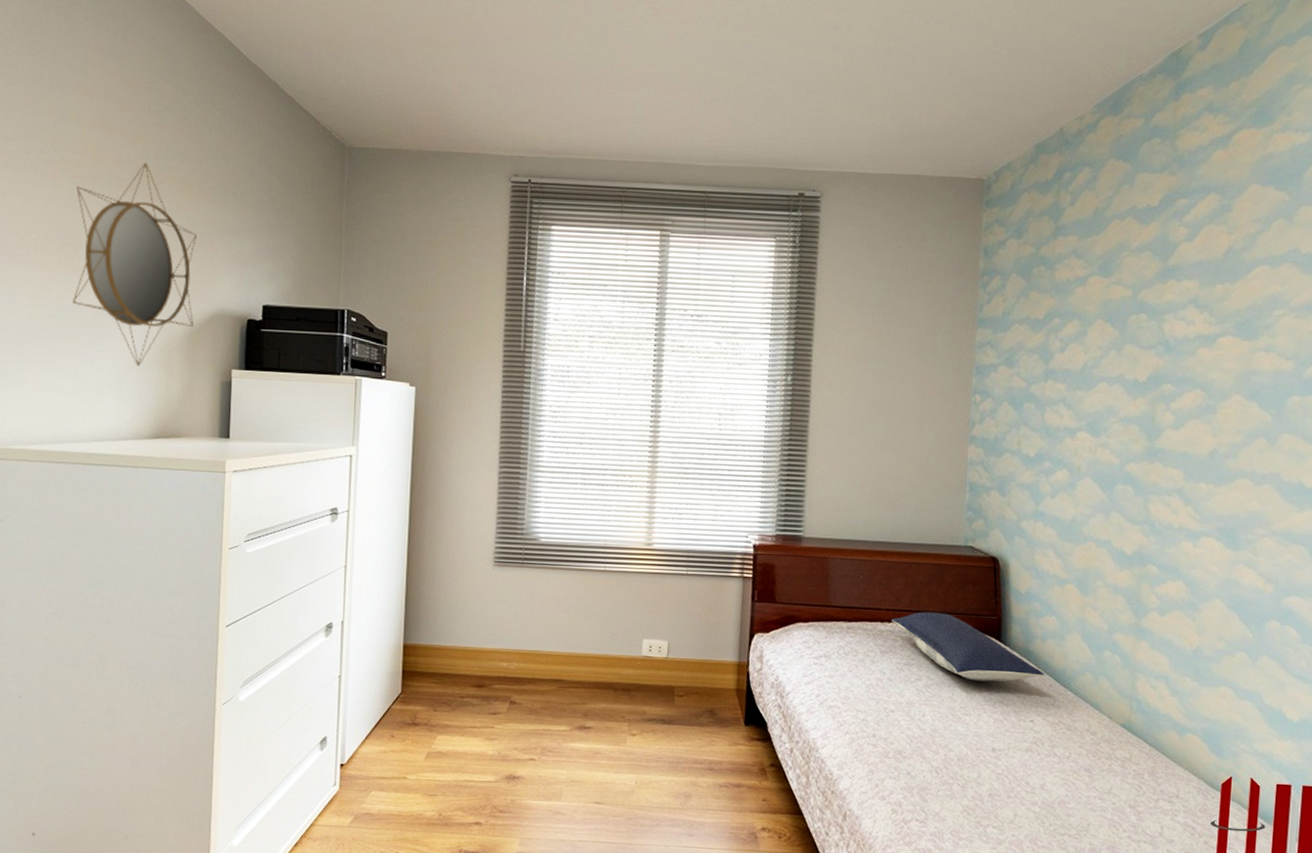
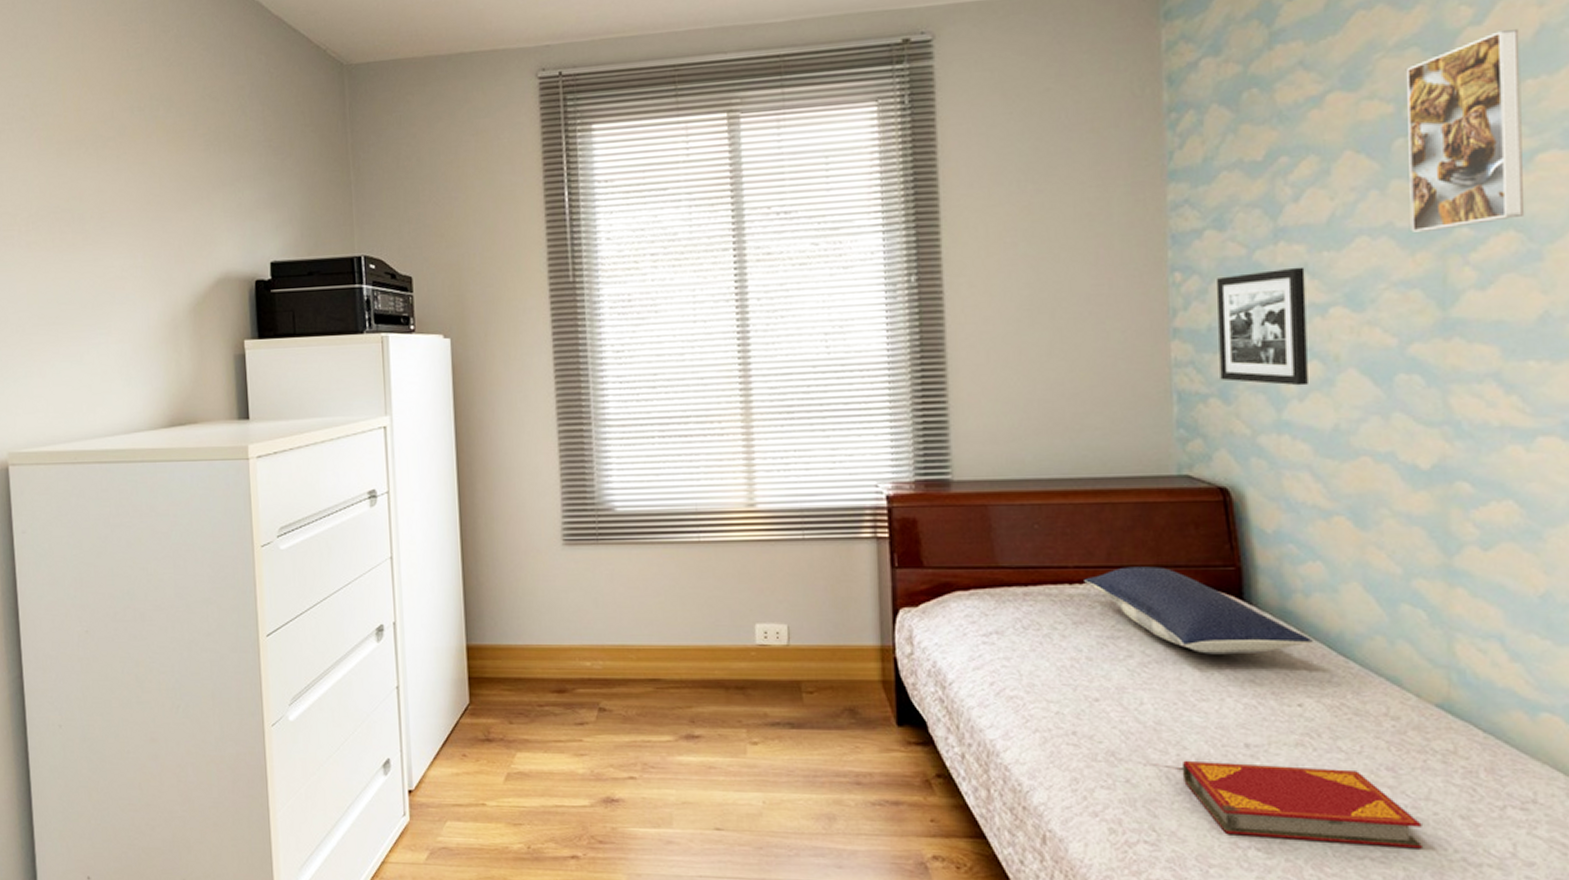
home mirror: present [73,163,197,366] -> none [62,116,198,347]
hardback book: none [947,759,1104,829] -> present [1181,760,1422,849]
picture frame: none [1000,400,1064,487] -> present [1215,266,1308,386]
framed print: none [1135,248,1215,384] -> present [1405,29,1525,232]

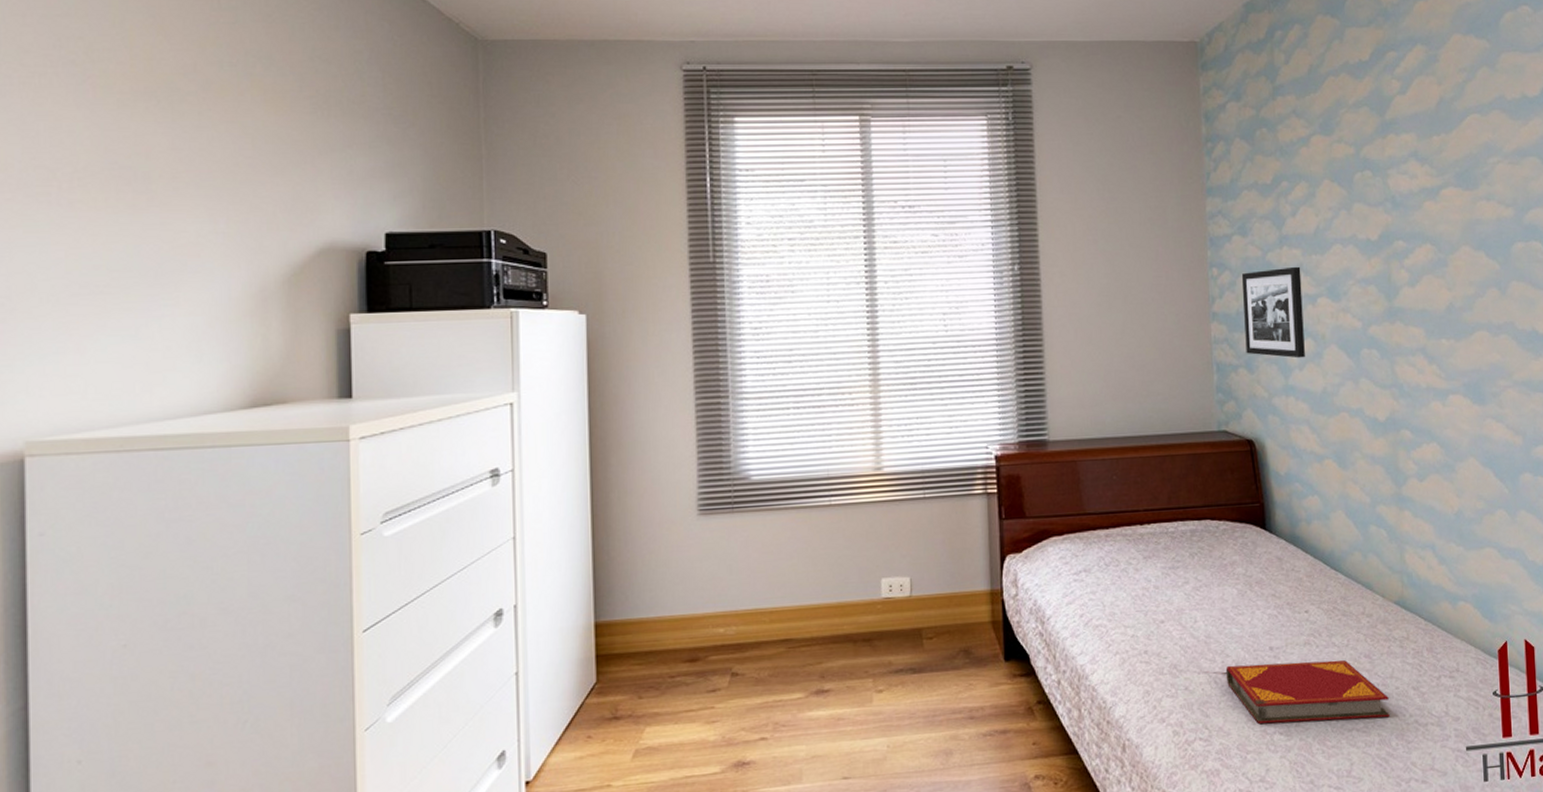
pillow: present [1084,566,1313,655] -> none [1151,506,1314,576]
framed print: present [1405,29,1525,232] -> none [1360,100,1436,243]

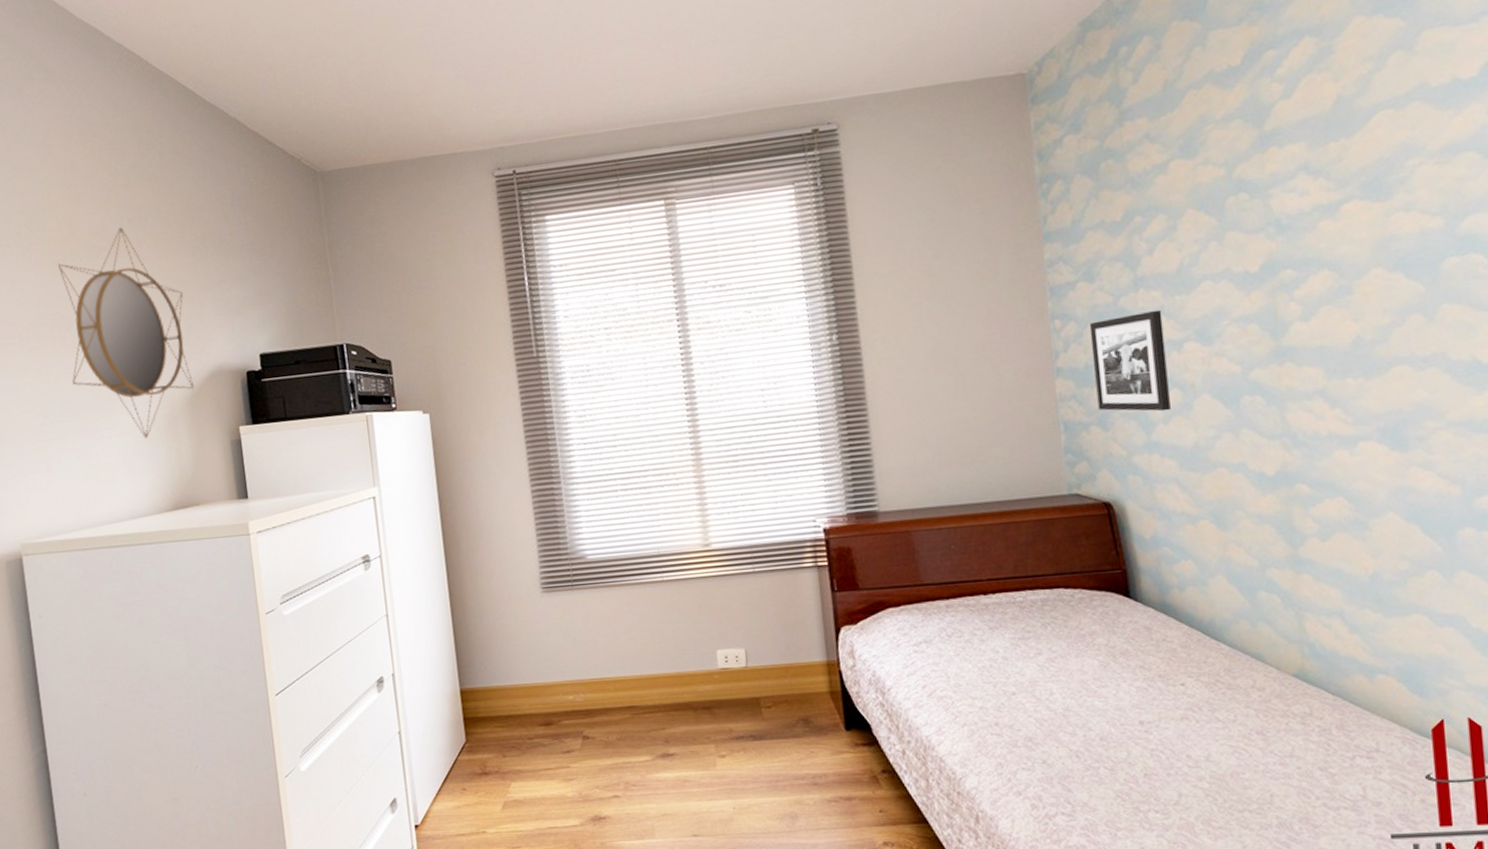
home mirror: none [125,71,295,320] -> present [58,227,194,438]
hardback book: present [1225,660,1390,724] -> none [1088,736,1290,801]

